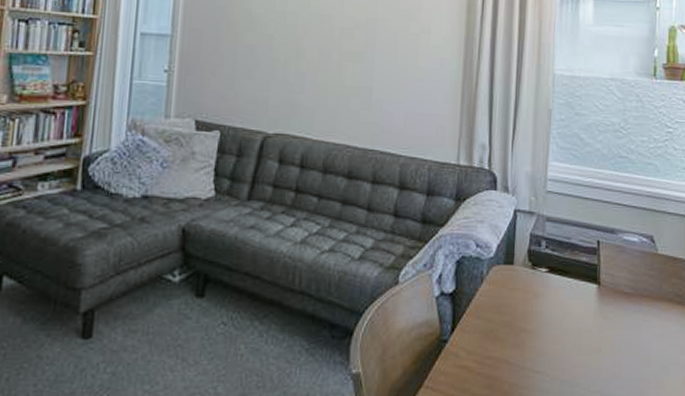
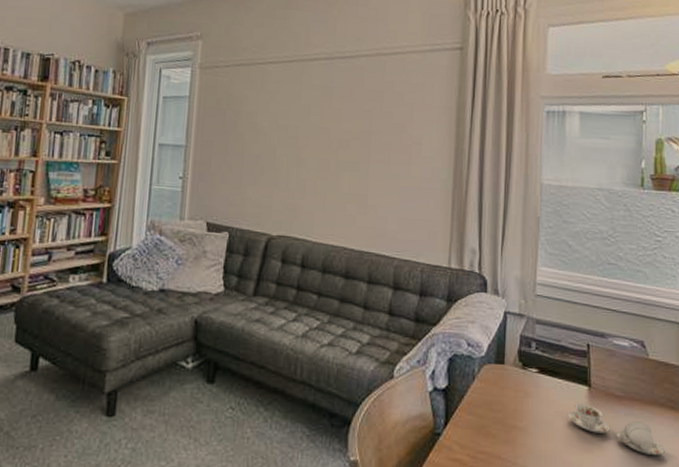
cup set: none [577,303,672,351] -> present [568,403,665,455]

